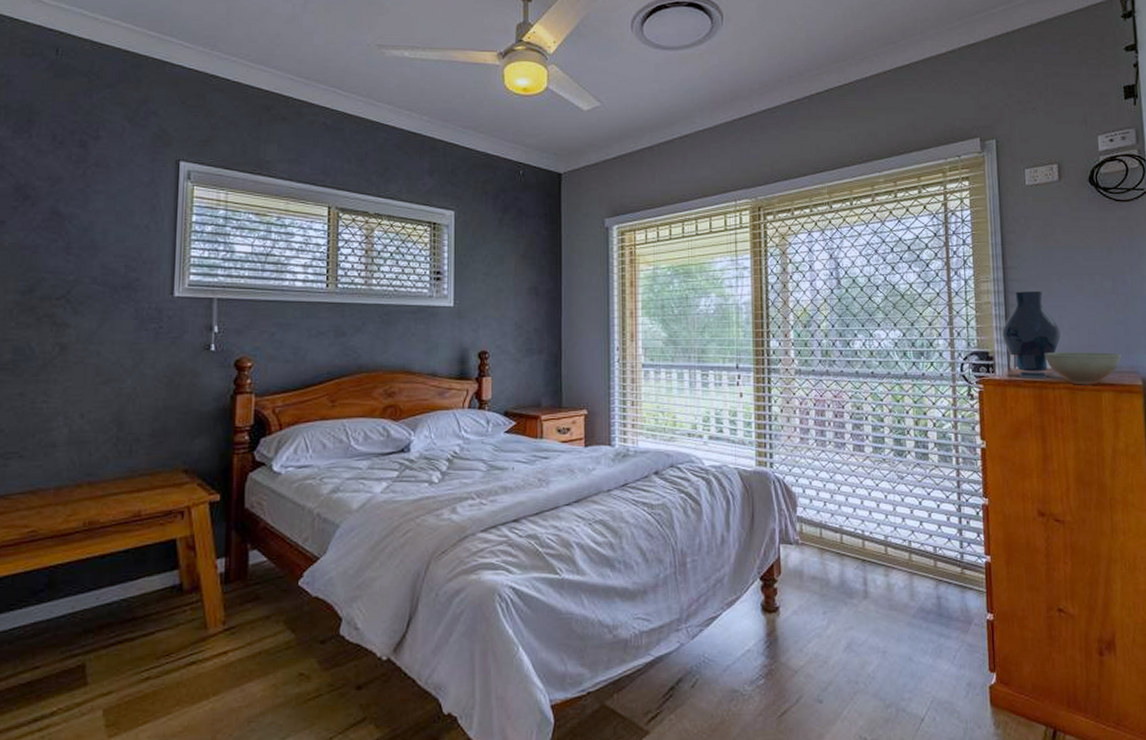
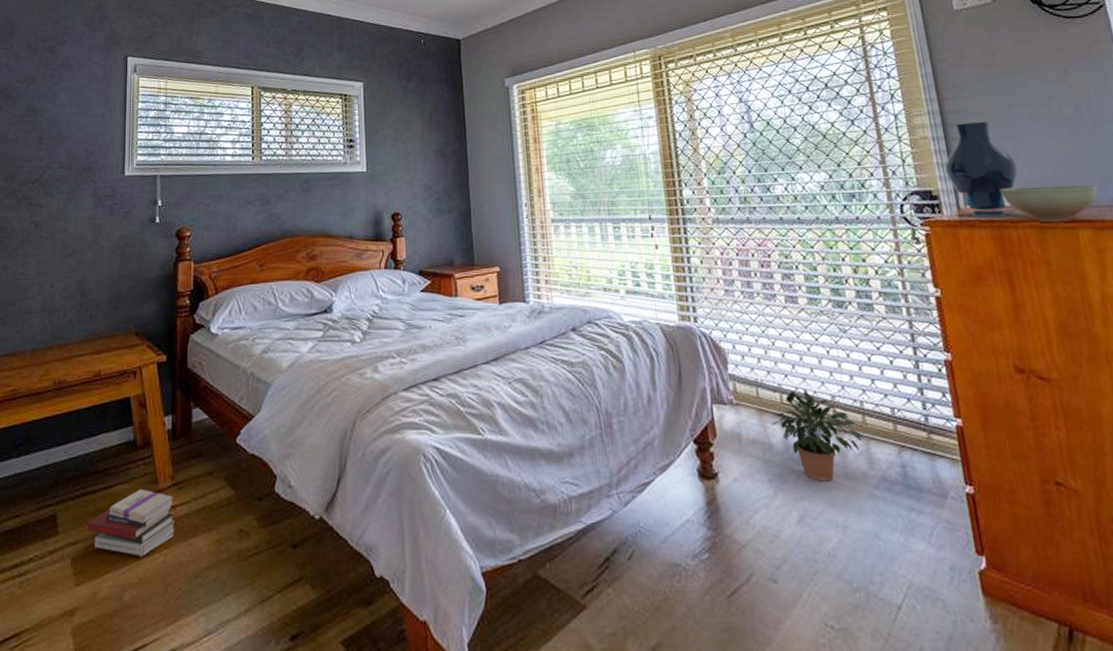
books: none [123,634,227,706] -> present [87,488,176,558]
potted plant: none [830,529,909,613] -> present [770,388,865,482]

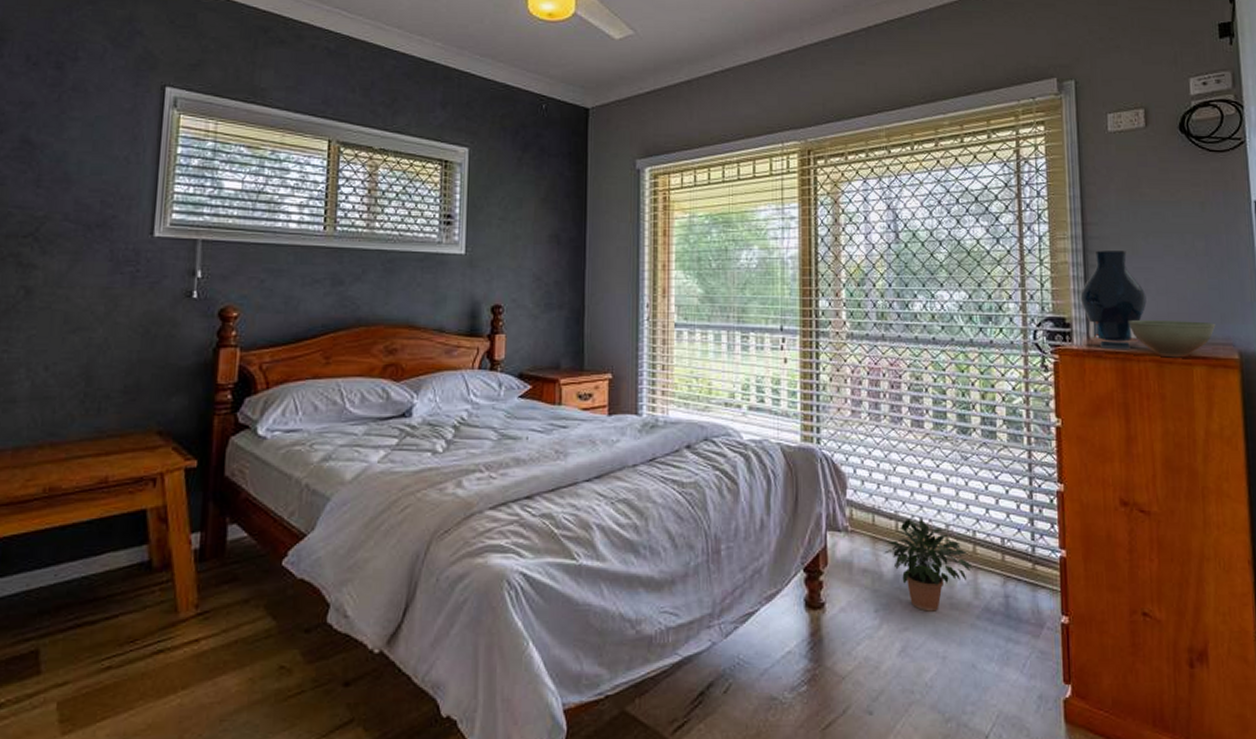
books: present [87,488,176,558] -> none [80,619,198,701]

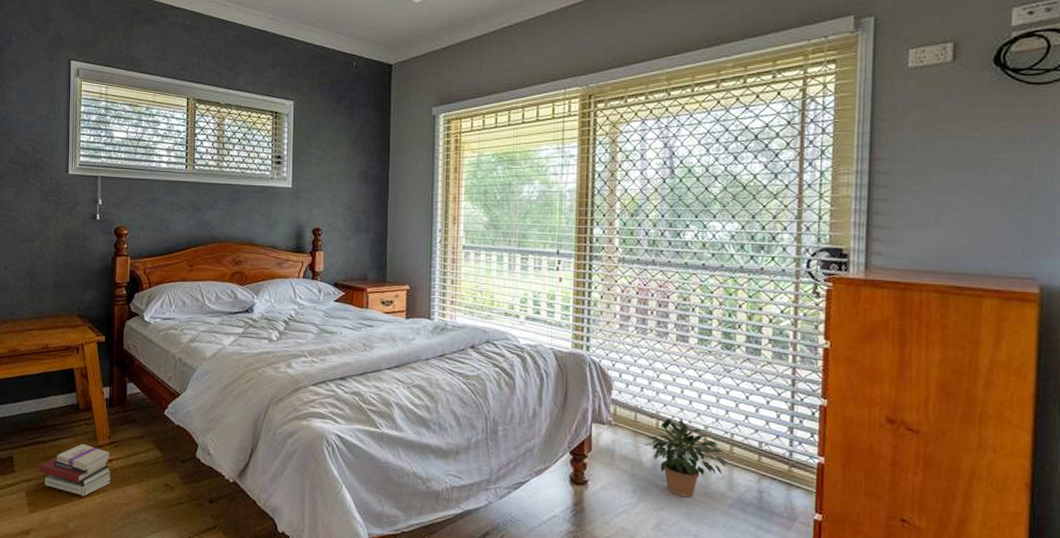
books: none [80,619,198,701] -> present [39,443,112,497]
vase: present [1080,250,1147,350] -> none [861,185,936,281]
bowl: present [1127,320,1216,358] -> none [912,252,1015,290]

